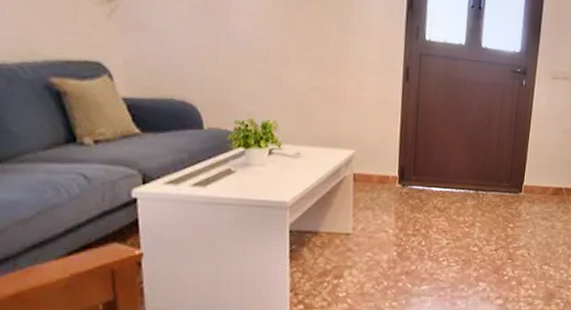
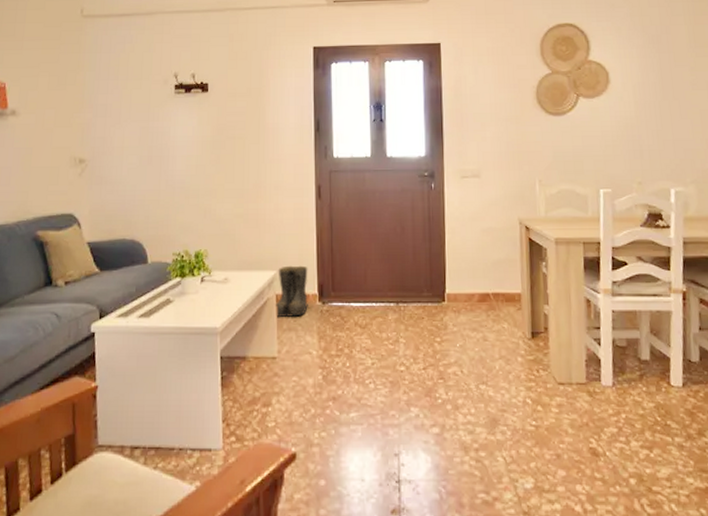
boots: none [351,146,390,198] -> present [275,265,308,318]

